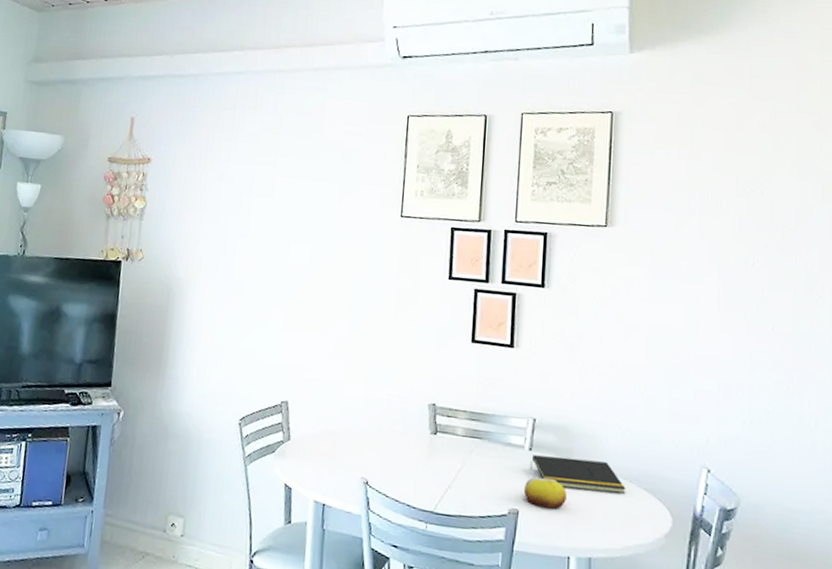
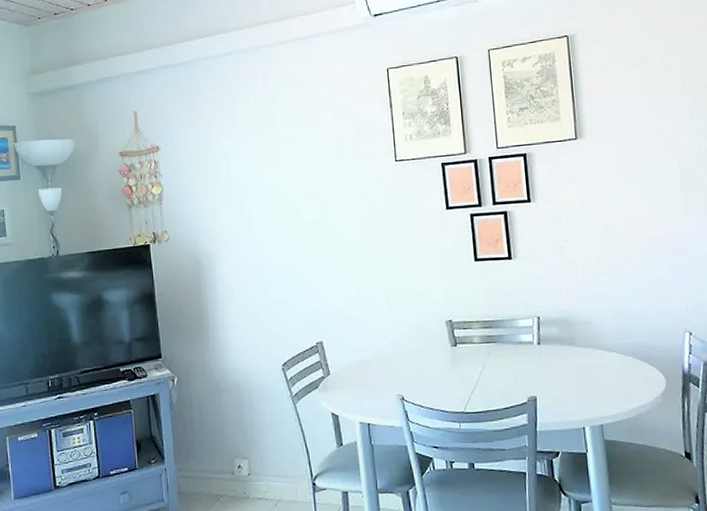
fruit: present [523,477,567,510] -> none [538,364,575,391]
notepad: present [530,455,626,494] -> none [540,342,624,370]

